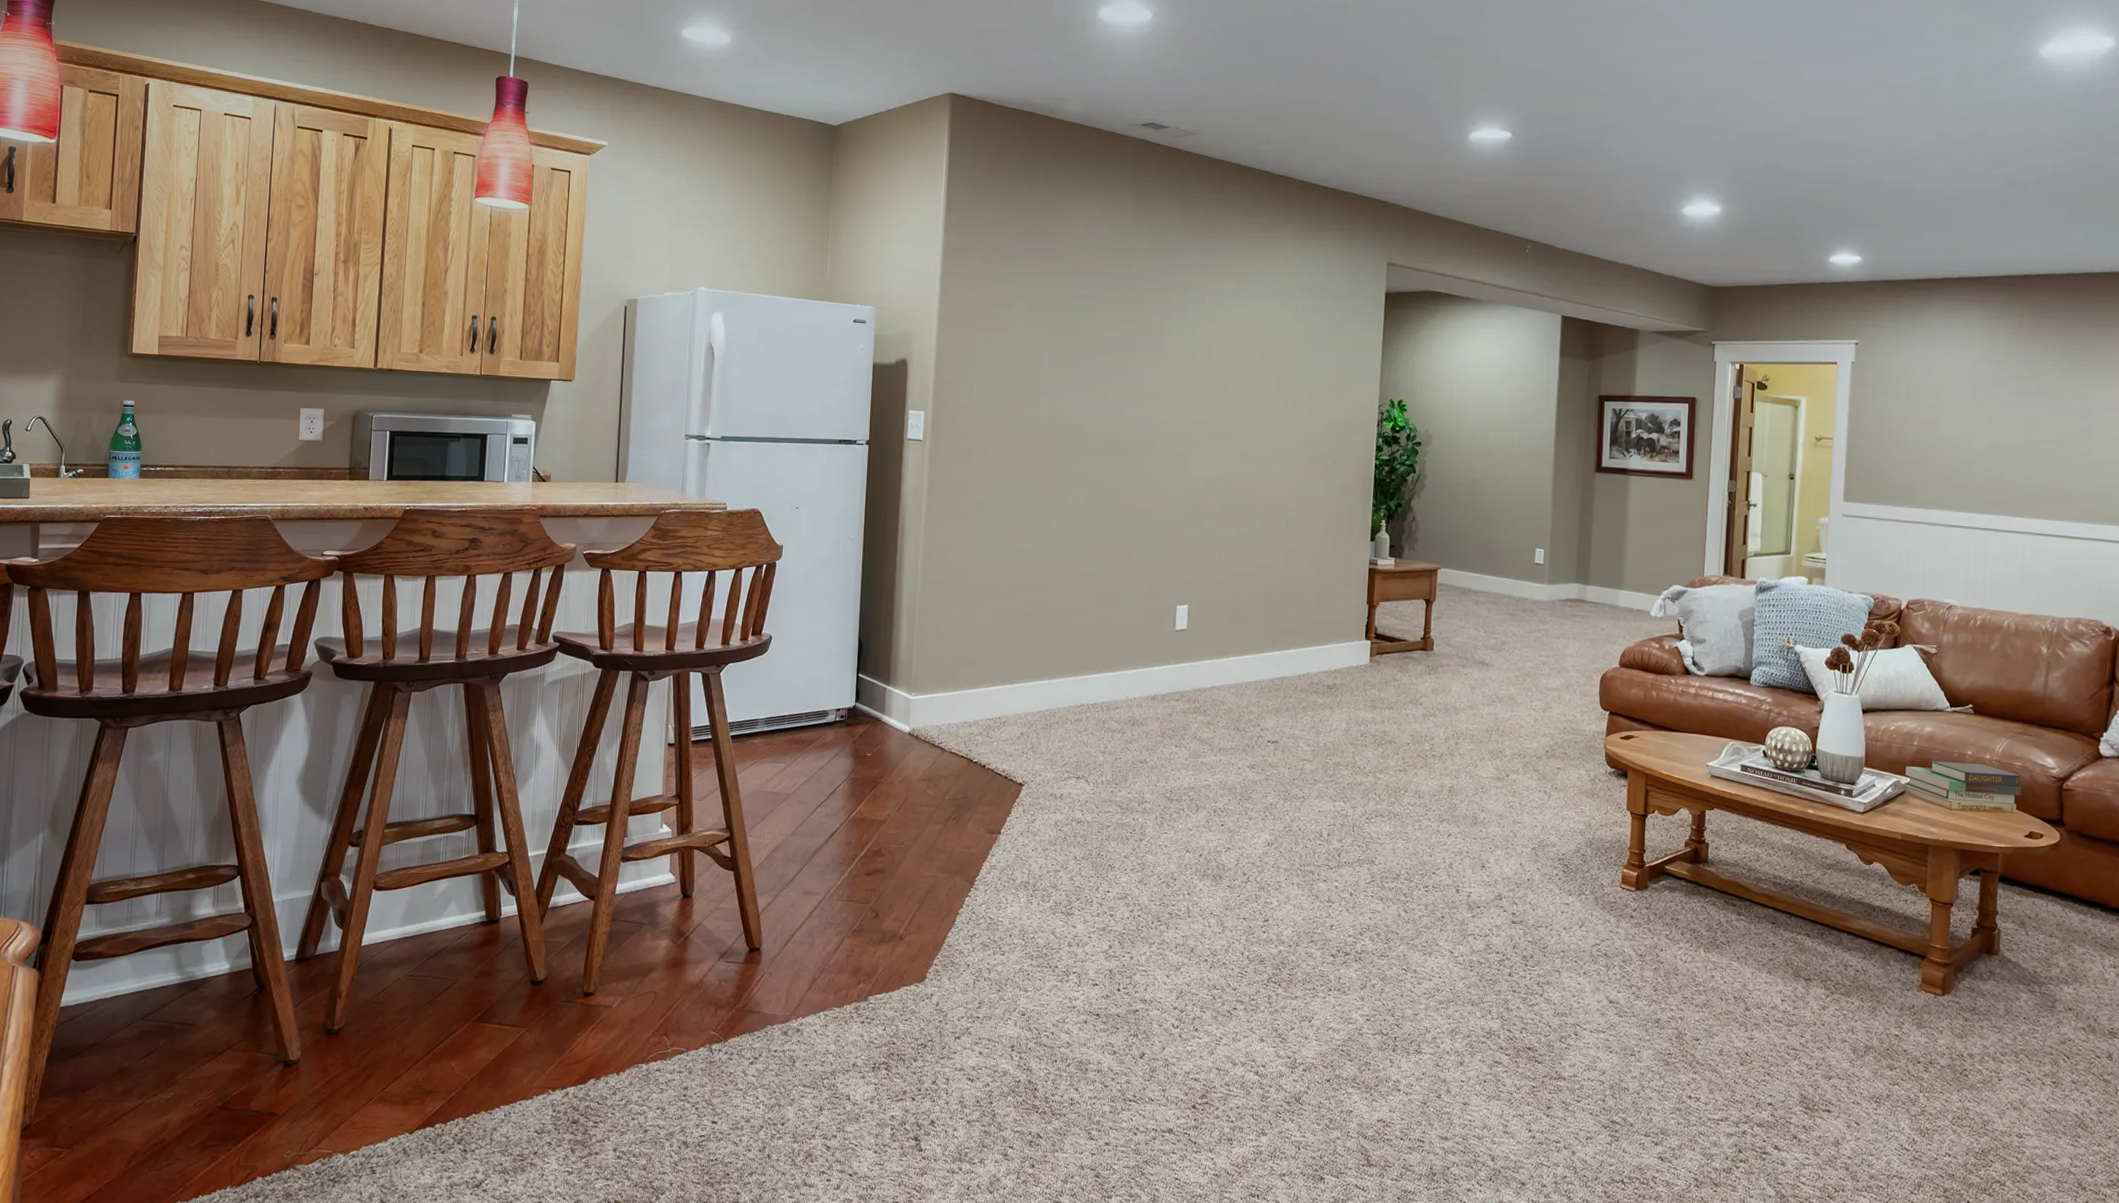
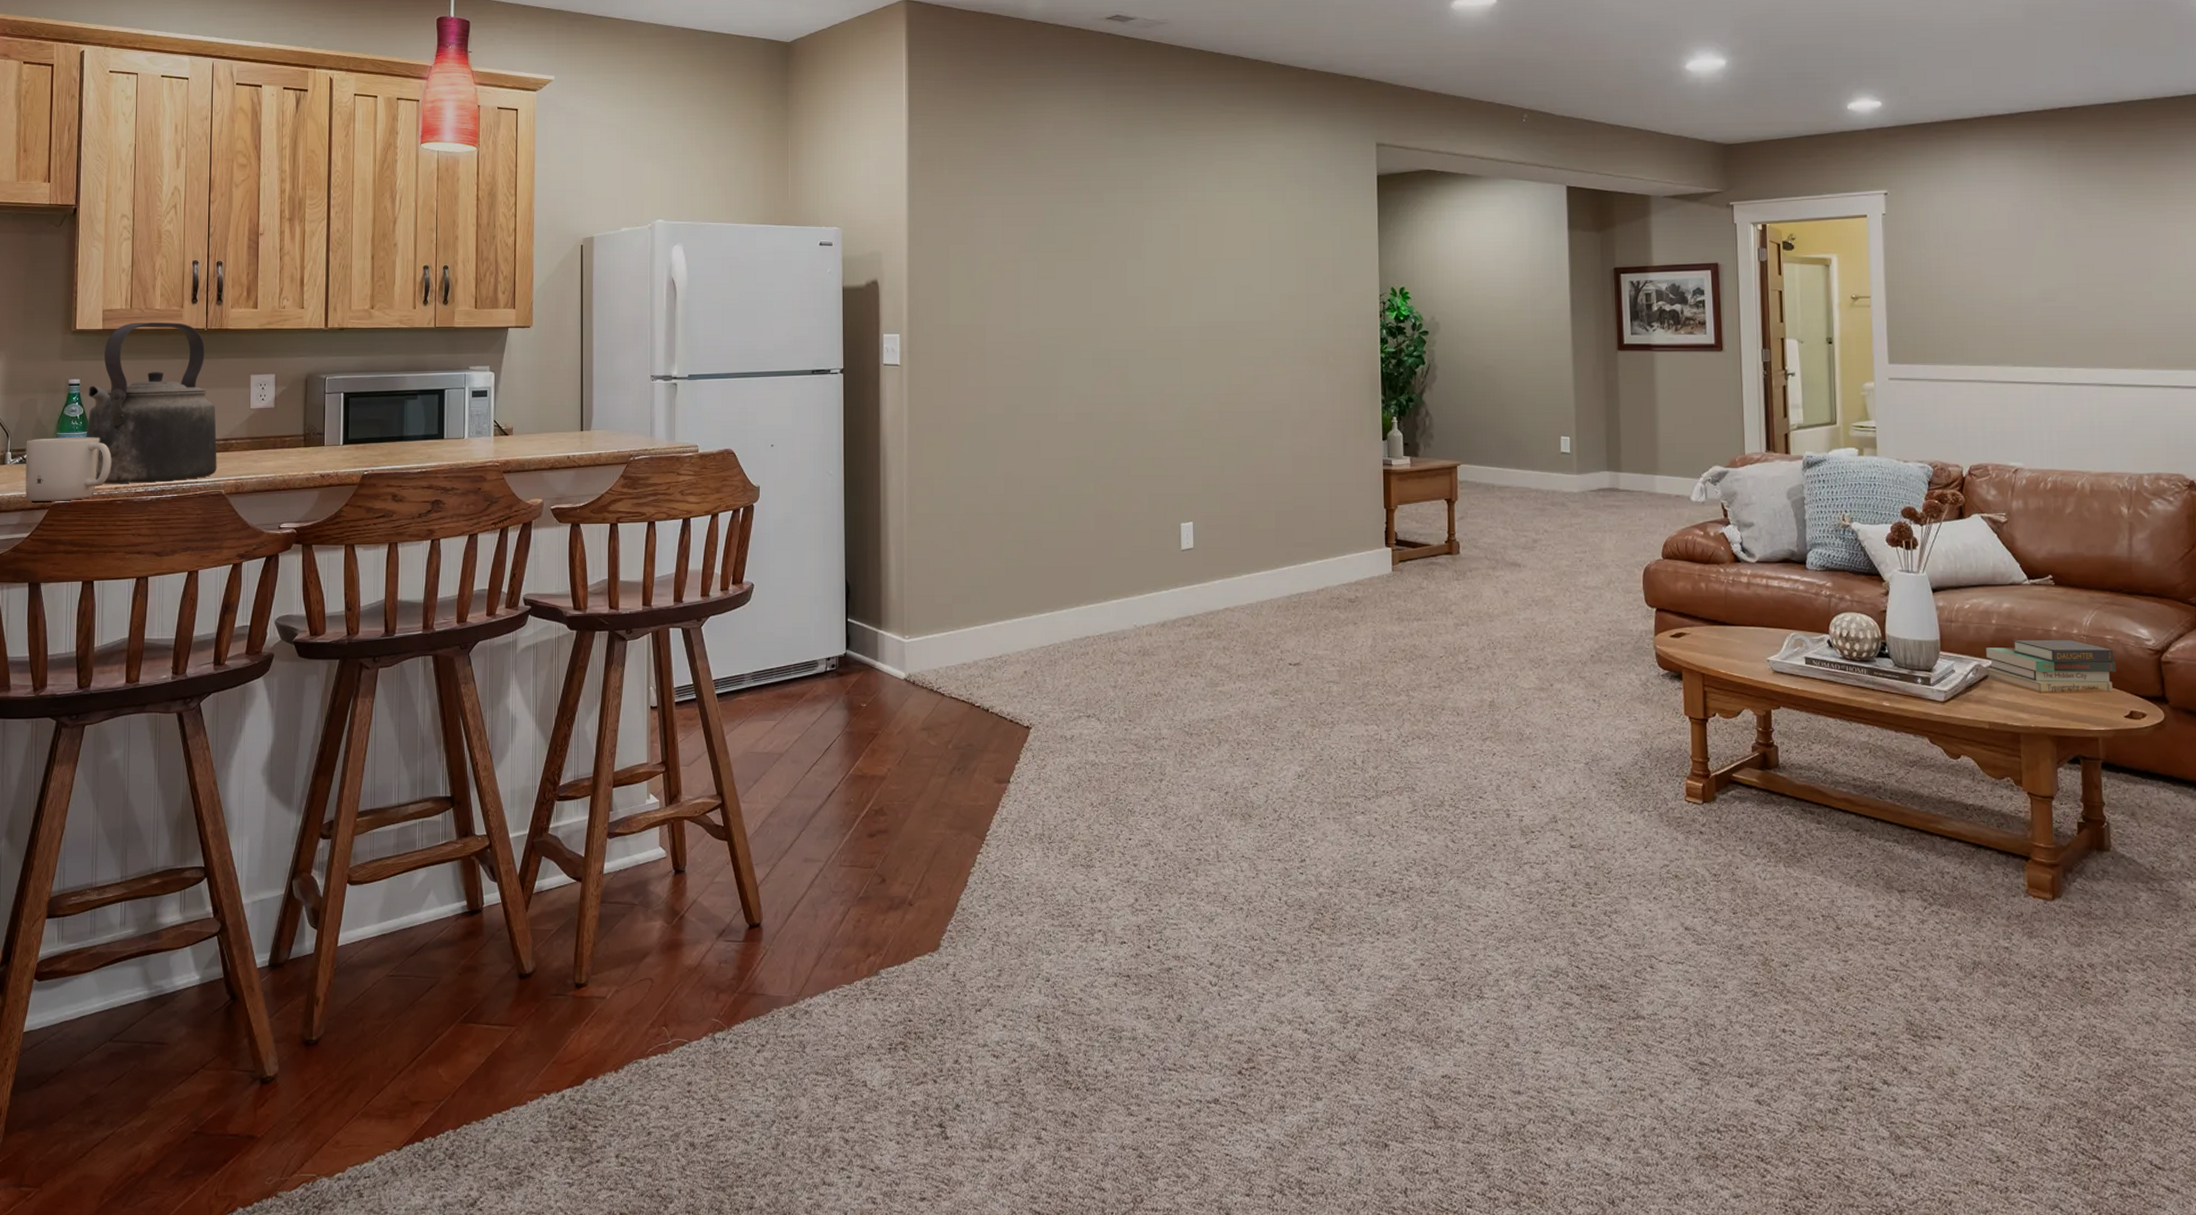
mug: none [77,455,163,516] -> present [25,437,112,501]
kettle: none [138,350,265,504] -> present [86,322,217,483]

